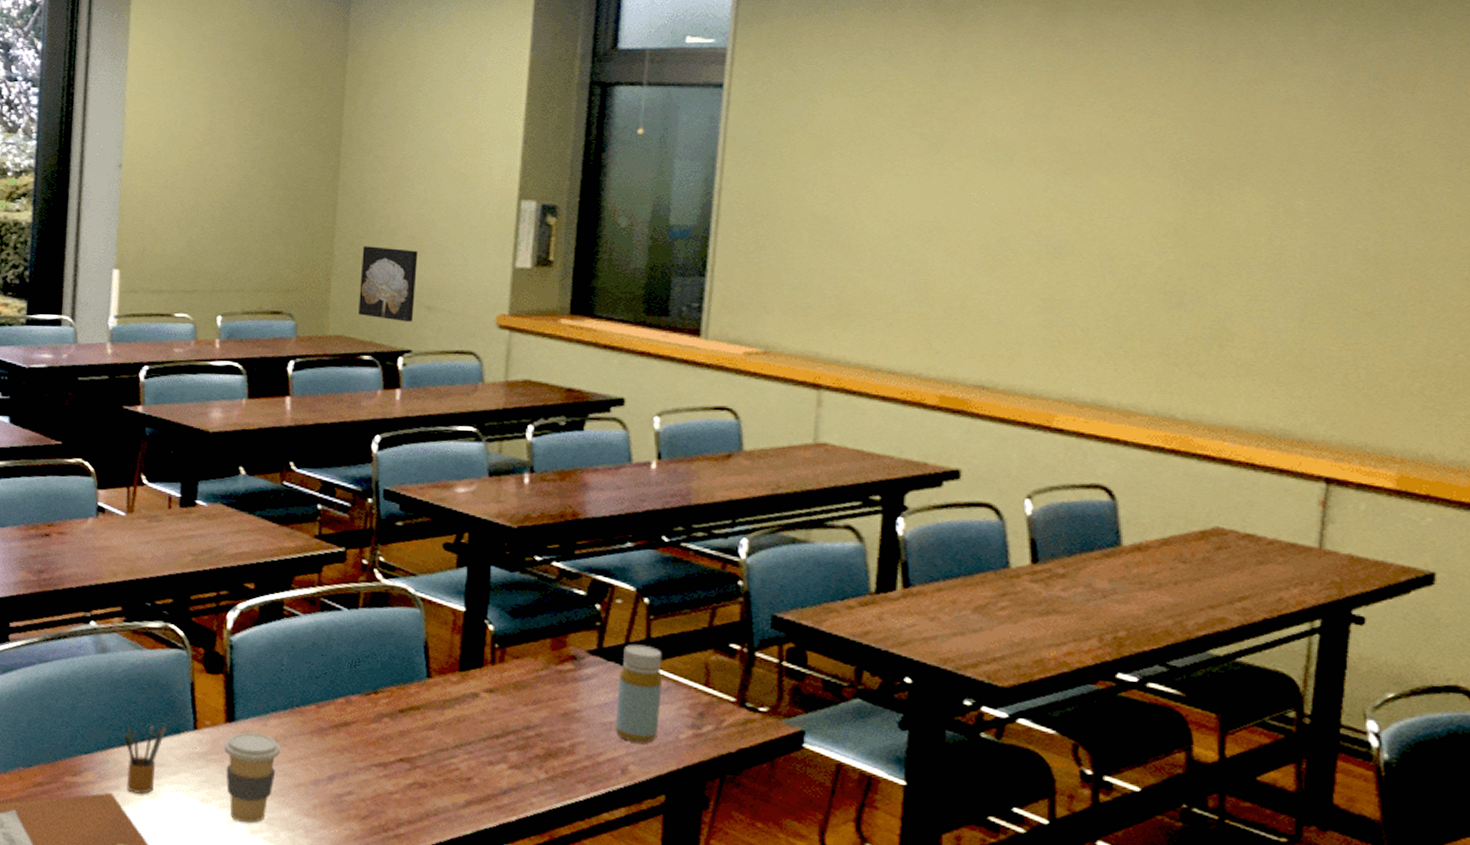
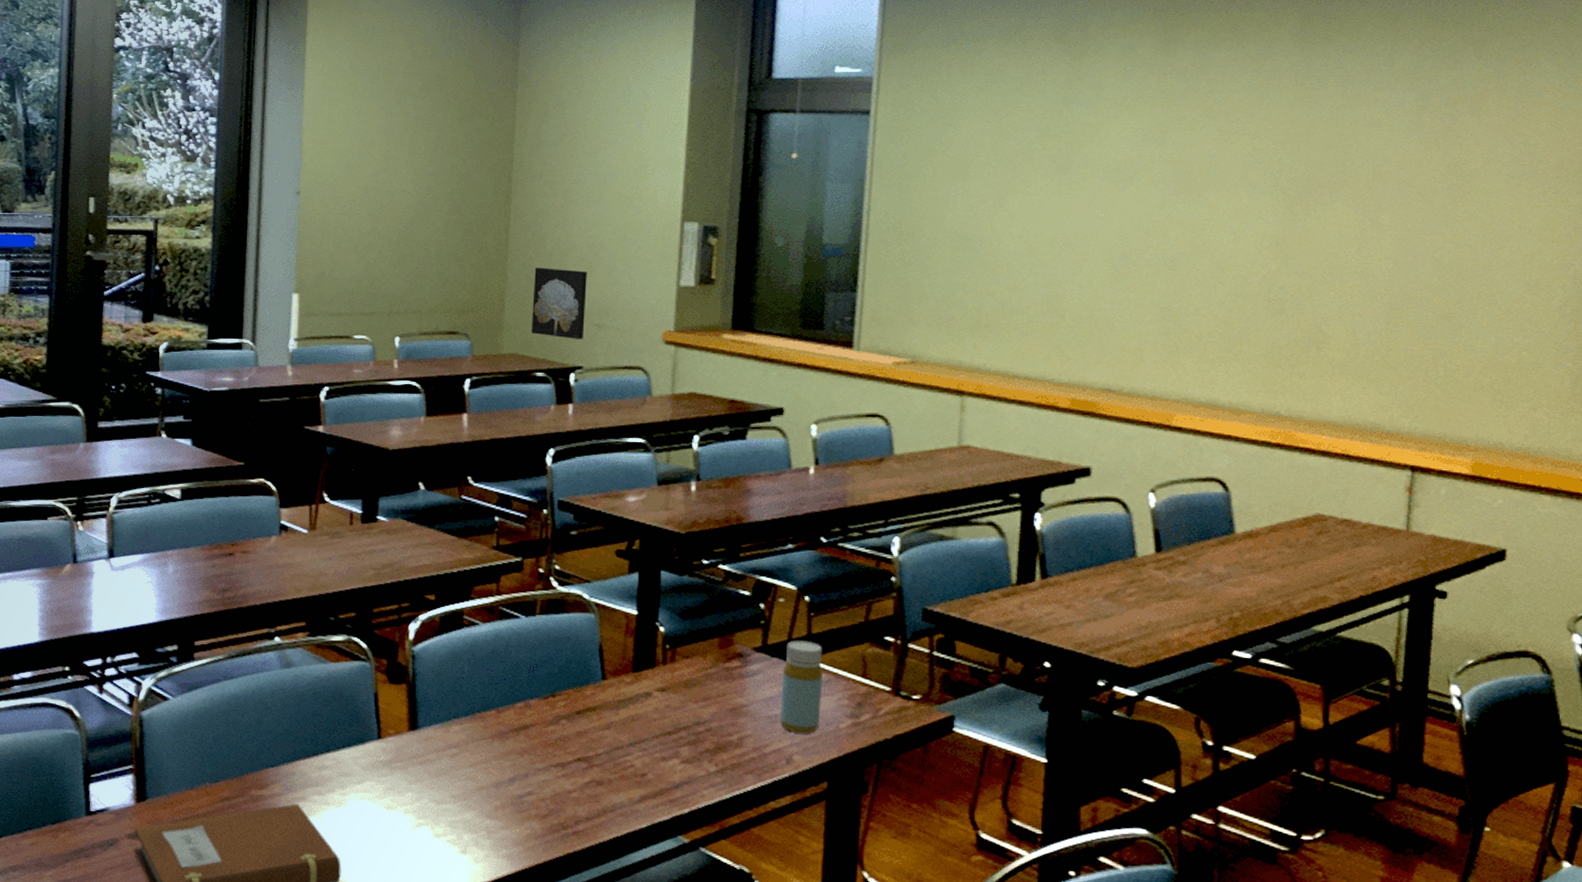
pencil box: present [123,722,168,795] -> none [309,733,352,805]
coffee cup: present [224,732,280,823] -> none [408,739,462,828]

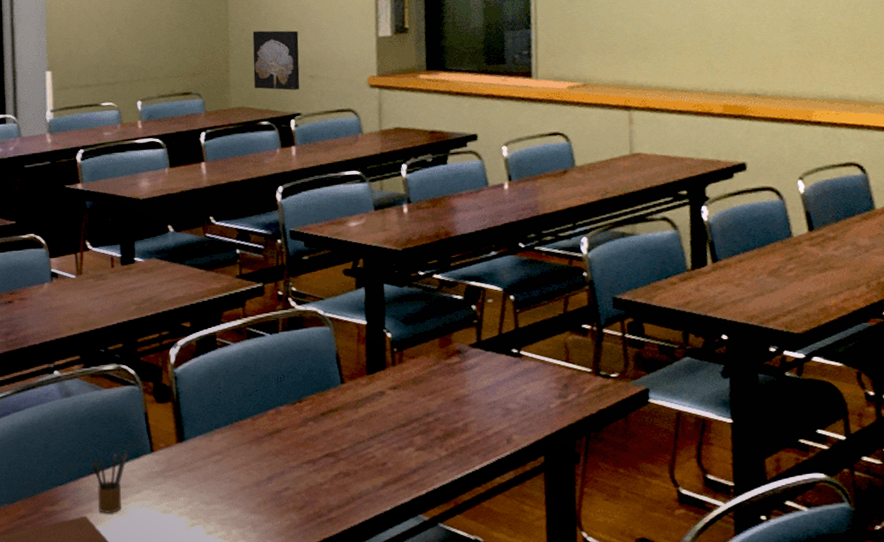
pencil box: none [309,733,352,805] -> present [91,449,128,514]
bottle: present [781,640,823,734] -> none [496,334,533,416]

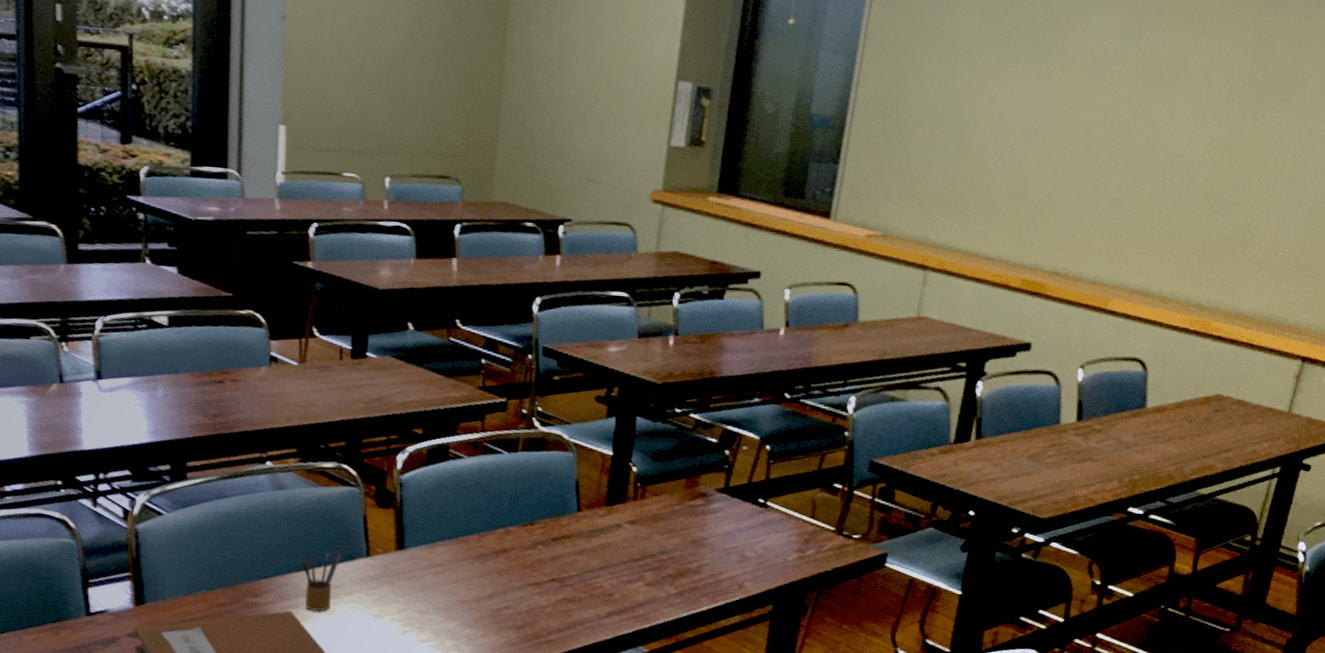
wall art: present [252,30,300,90] -> none [522,116,580,192]

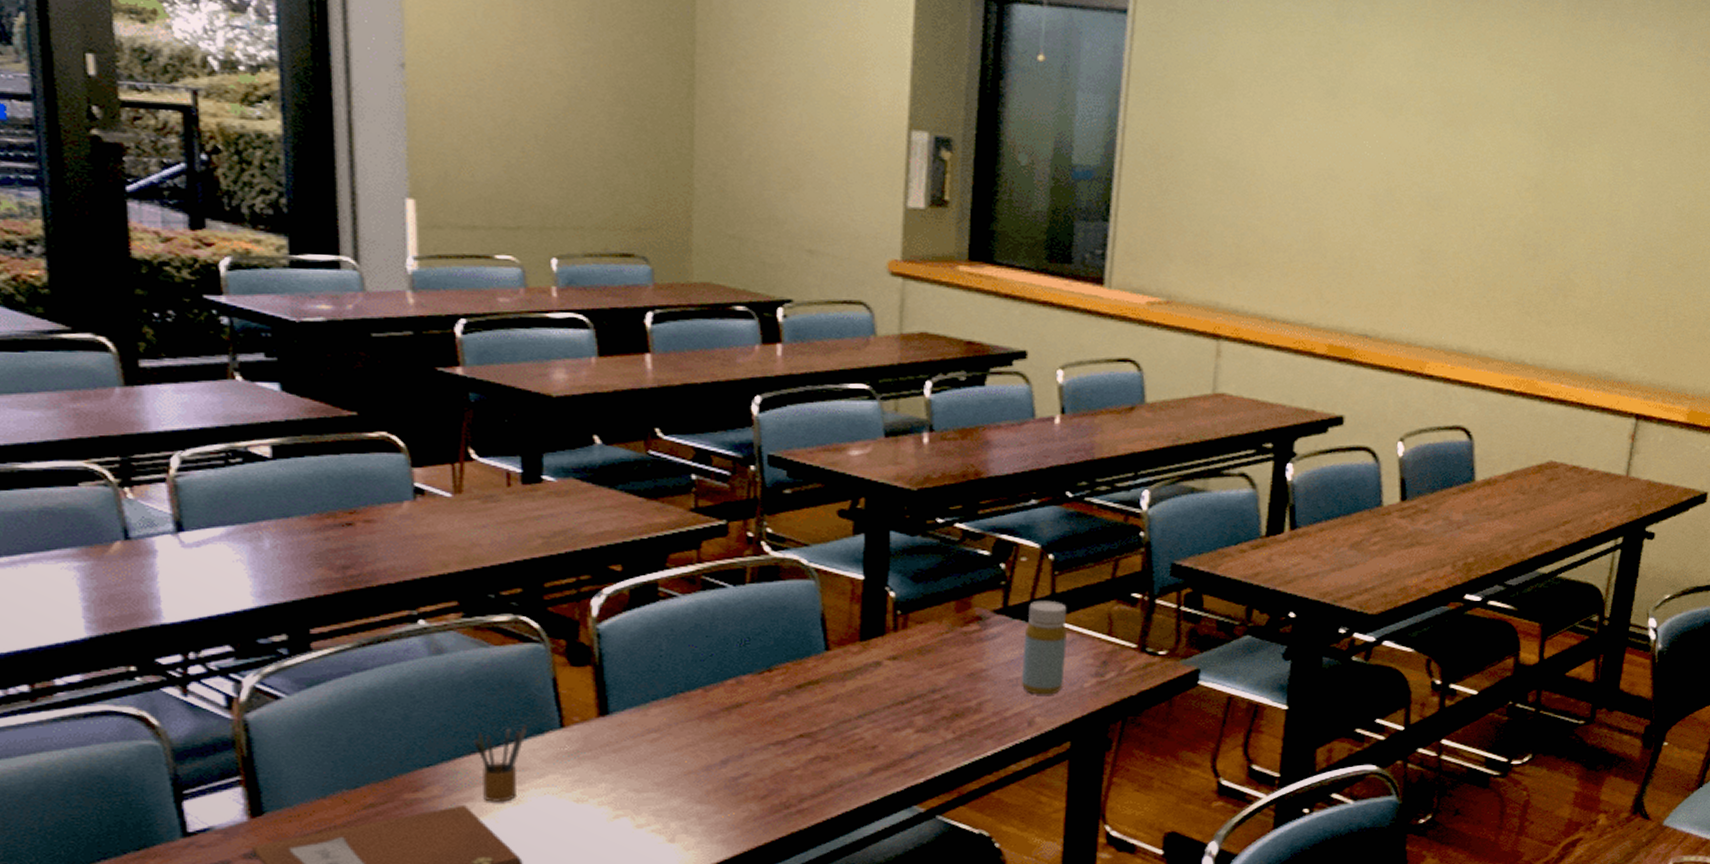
bottle: none [736,483,778,564] -> present [1022,600,1067,695]

